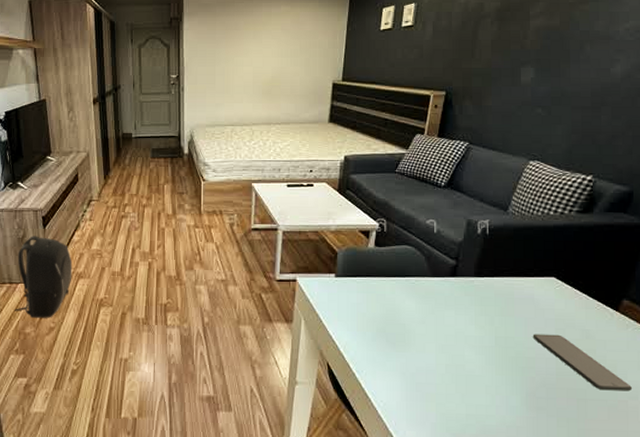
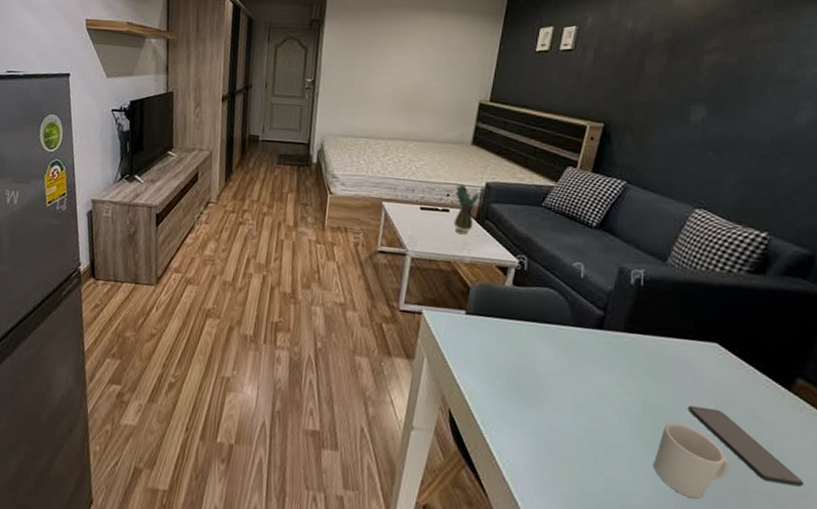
backpack: present [15,236,73,318] -> none [117,233,183,324]
vase: none [317,159,340,206] -> present [453,182,480,235]
mug: none [507,350,570,413] -> present [654,422,729,500]

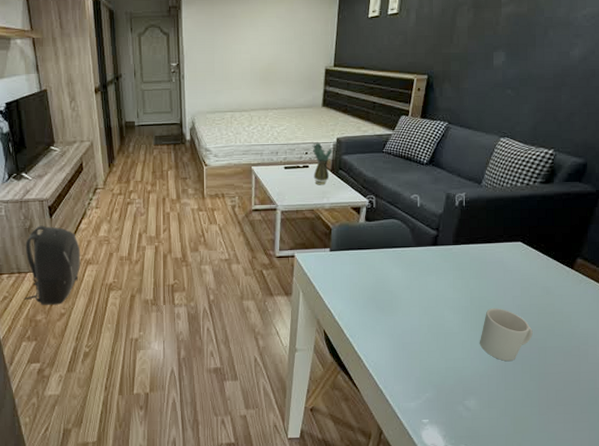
backpack: none [117,233,183,324] -> present [25,225,81,305]
smartphone: present [687,405,805,487] -> none [502,292,584,339]

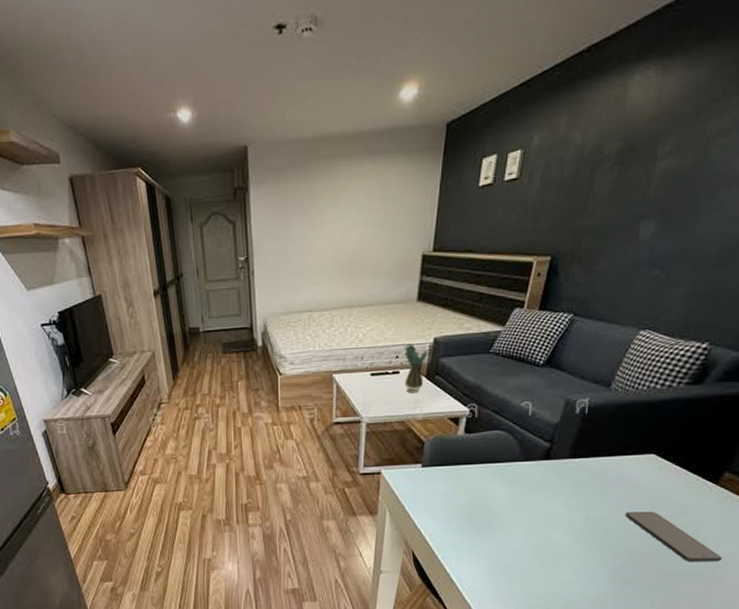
backpack: present [25,225,81,305] -> none [89,443,149,525]
mug: present [480,308,533,362] -> none [593,529,659,587]
smartphone: none [502,292,584,339] -> present [625,511,723,562]

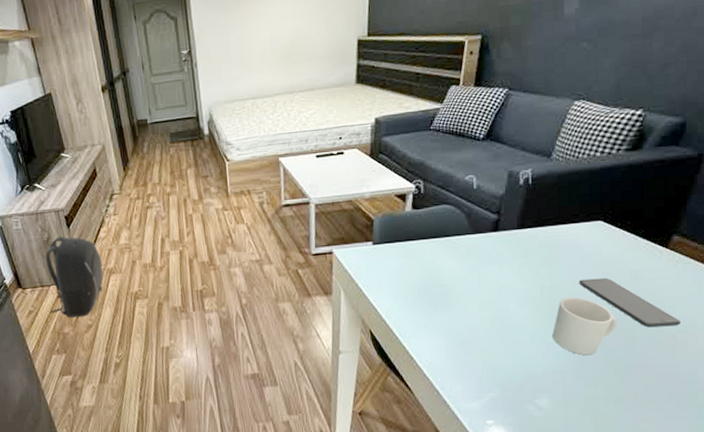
backpack: none [89,443,149,525] -> present [45,236,104,318]
vase: present [404,343,428,394] -> none [346,124,371,173]
mug: none [593,529,659,587] -> present [552,297,617,356]

